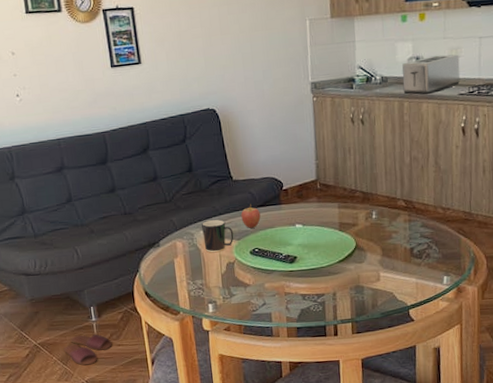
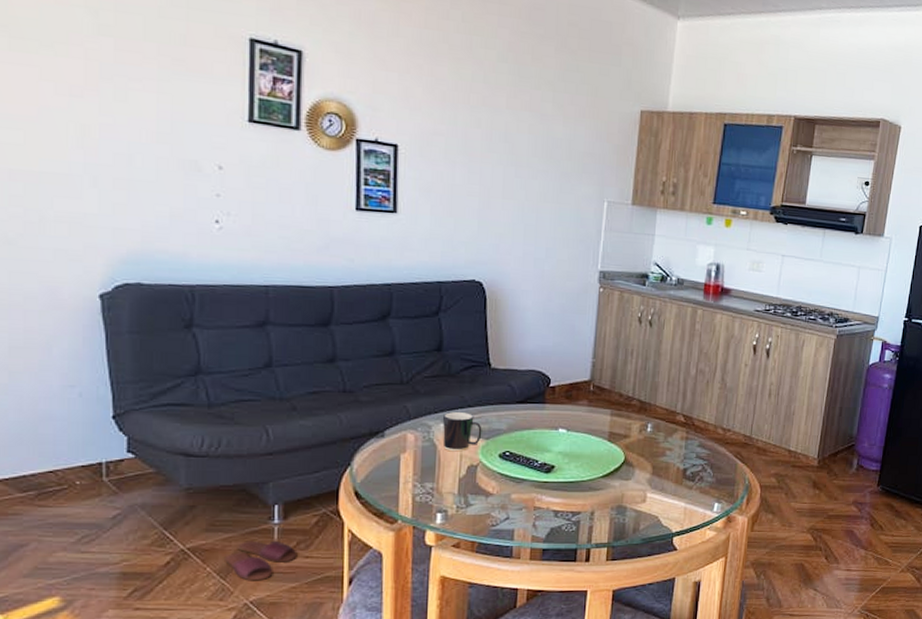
fruit: present [241,203,261,228] -> none [494,397,519,427]
toaster: present [402,54,460,95] -> none [698,265,760,306]

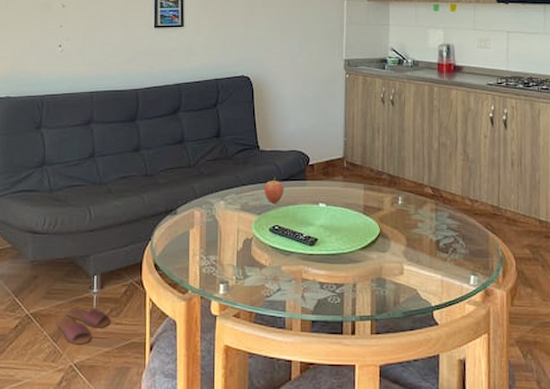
mug: present [442,411,482,452] -> none [223,189,255,227]
fruit: none [494,397,519,427] -> present [264,176,284,203]

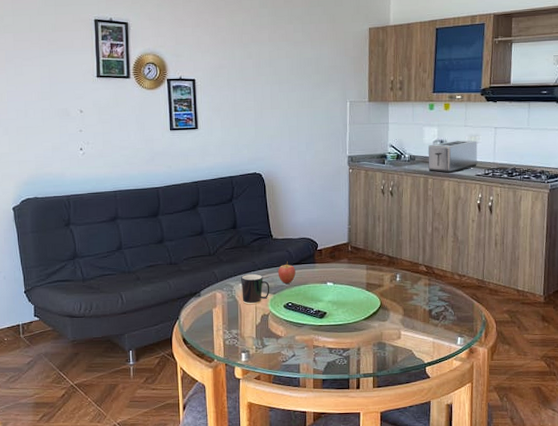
slippers: present [56,307,109,345] -> none [98,377,146,408]
mug: none [223,189,255,227] -> present [241,273,270,305]
toaster: none [433,45,489,82] -> present [428,140,478,174]

